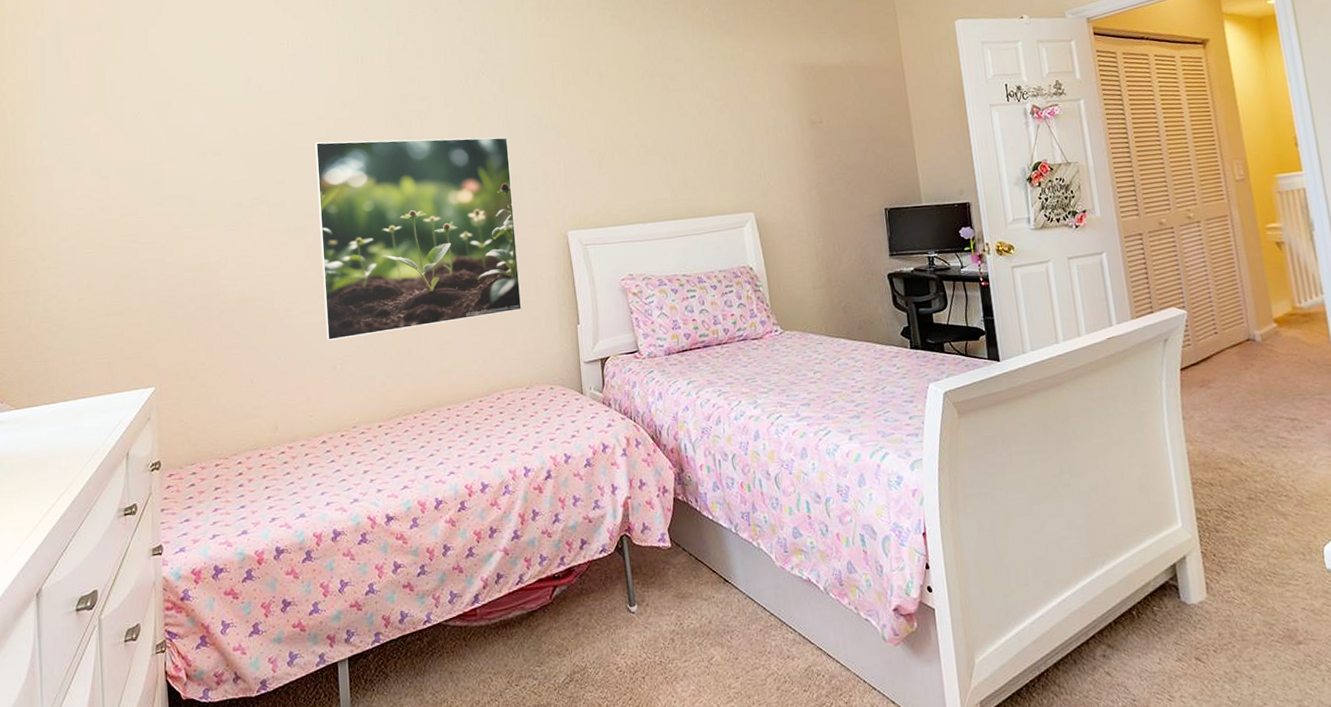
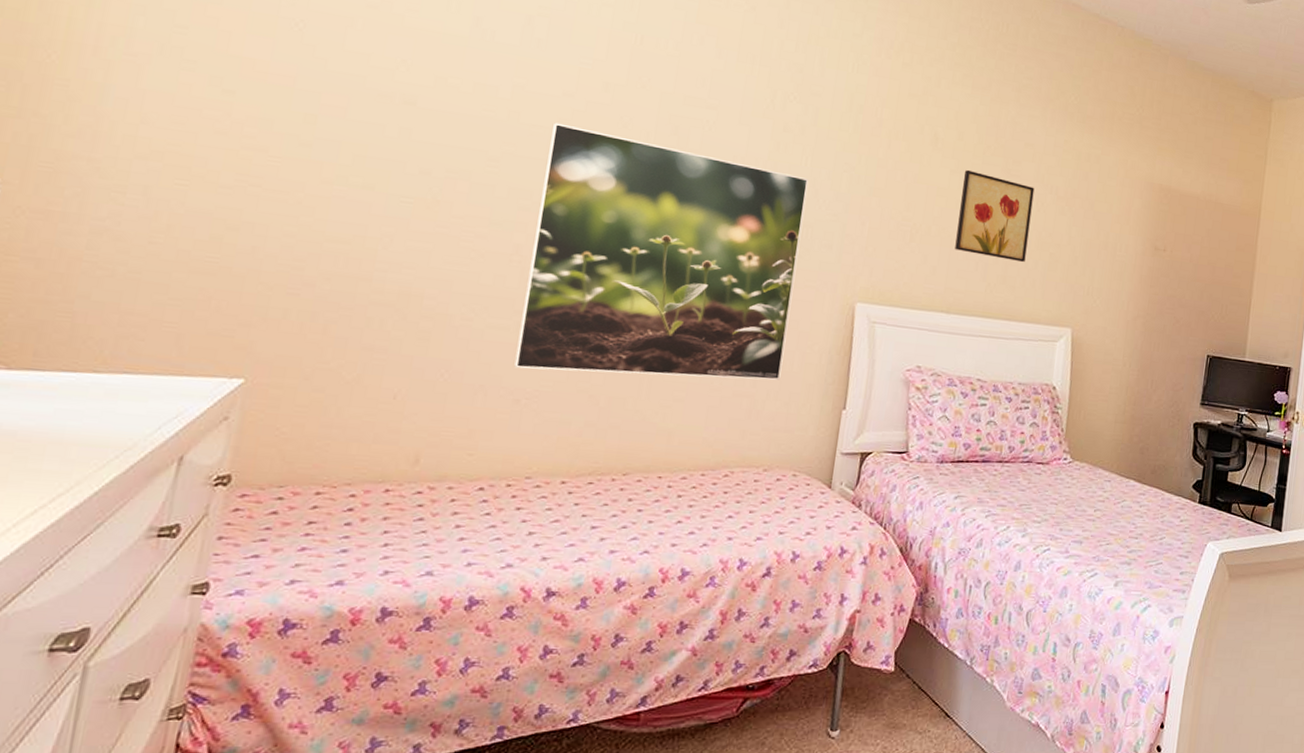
wall art: none [631,95,699,167] -> present [955,169,1035,262]

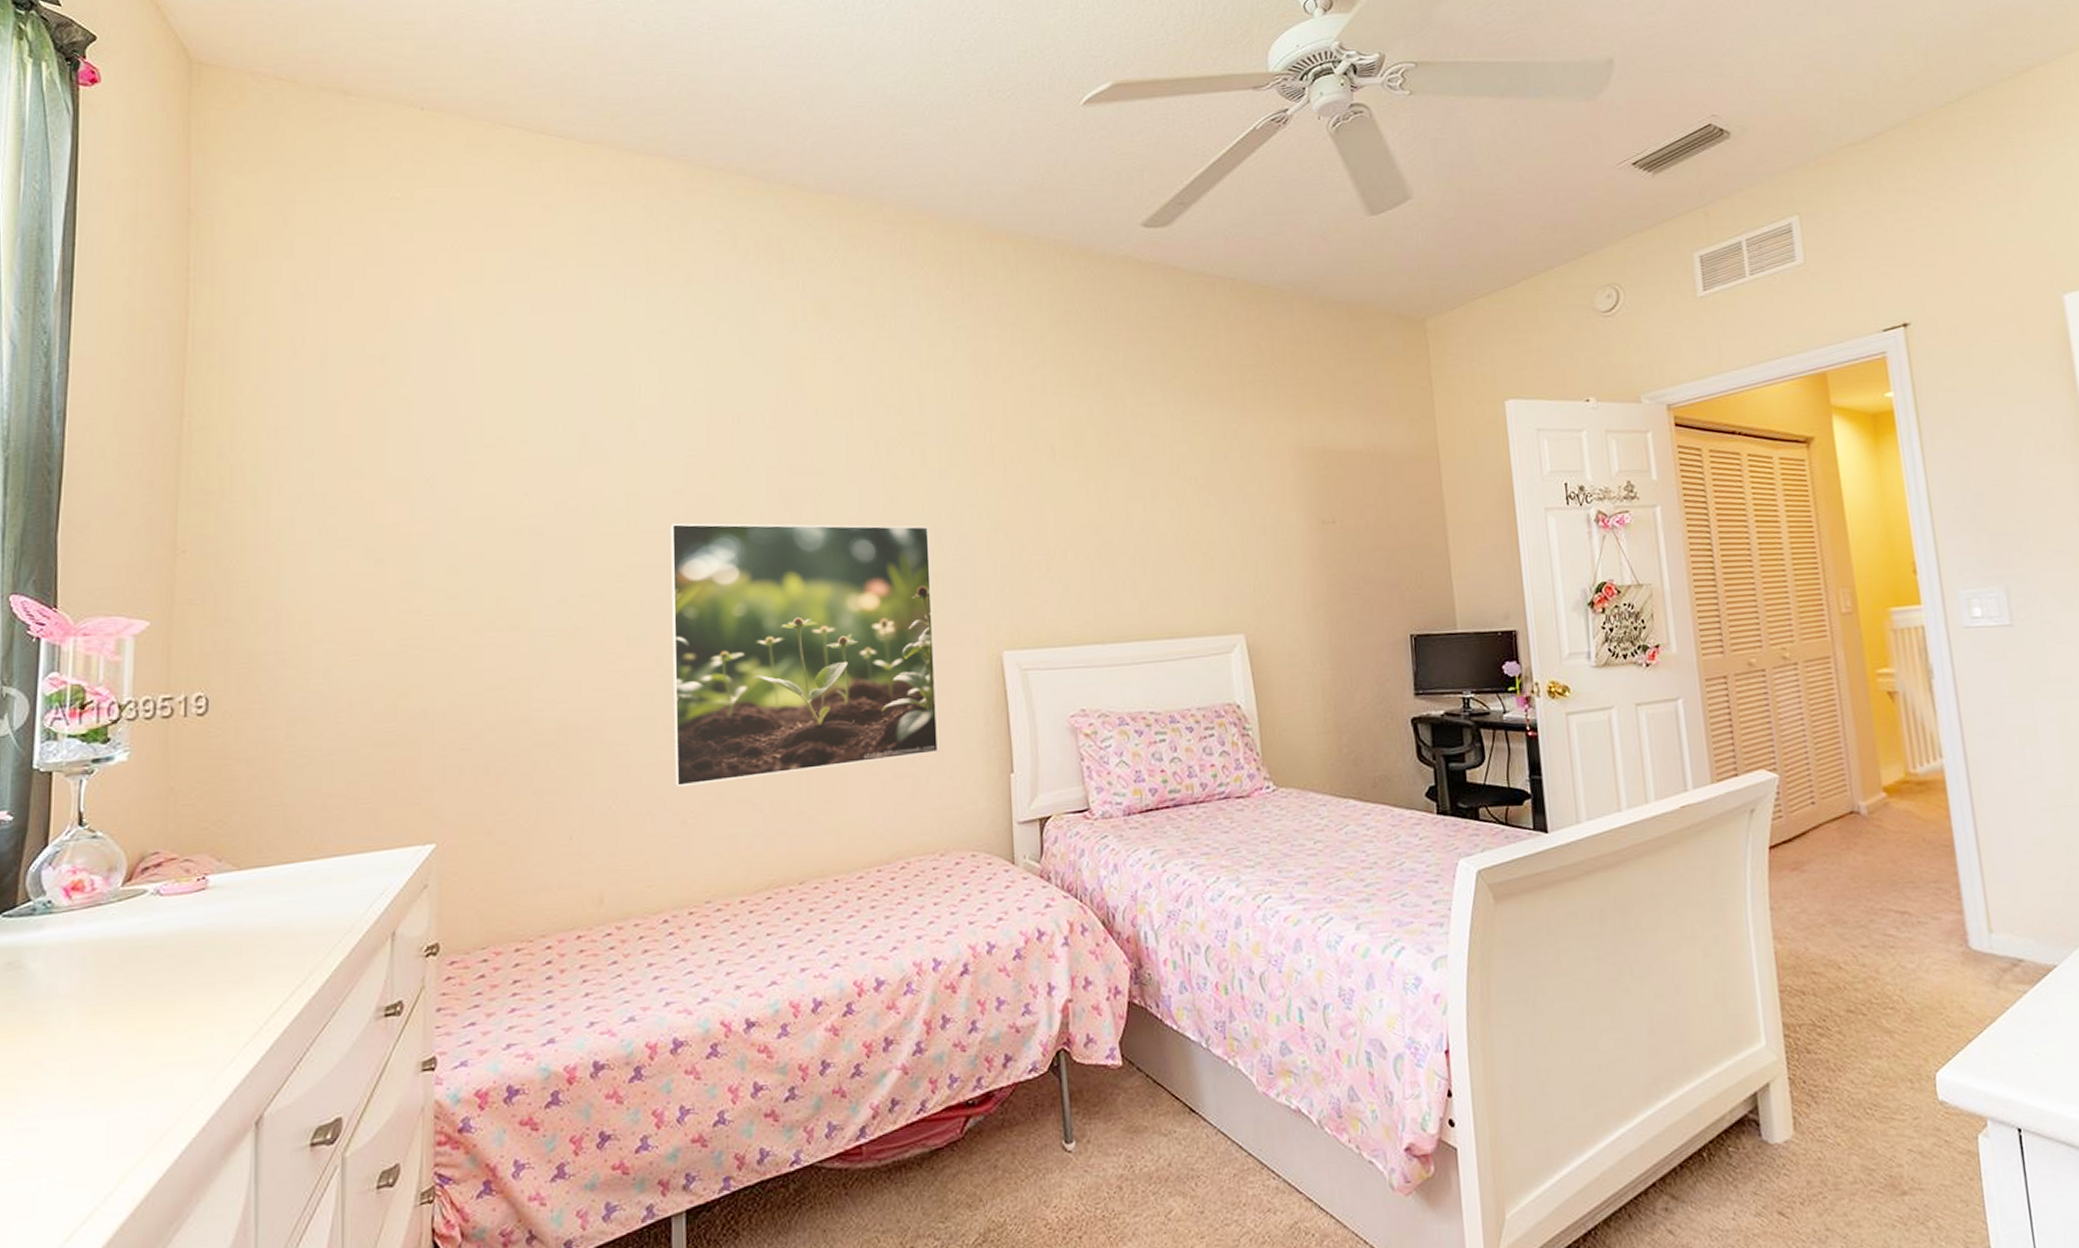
wall art: present [955,169,1035,262] -> none [1091,478,1177,571]

